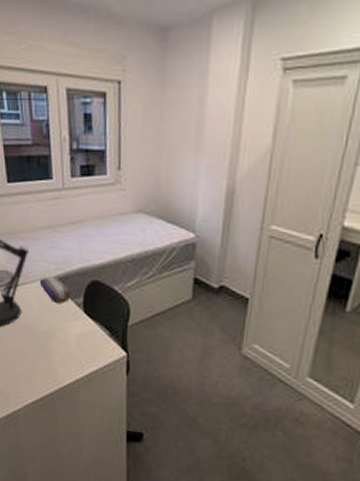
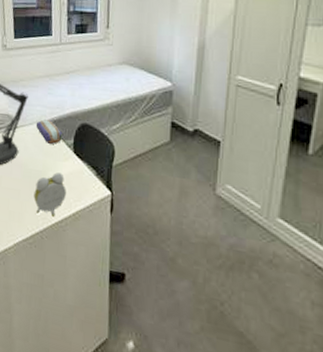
alarm clock: none [42,333,77,380] -> present [33,172,66,218]

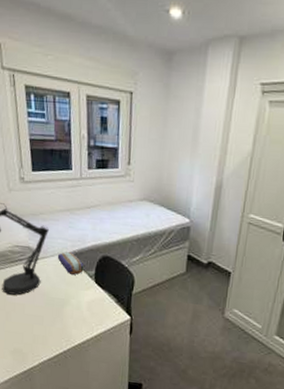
alarm clock: present [33,172,66,218] -> none [57,300,88,340]

